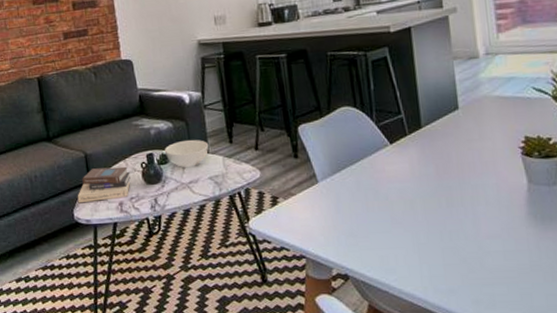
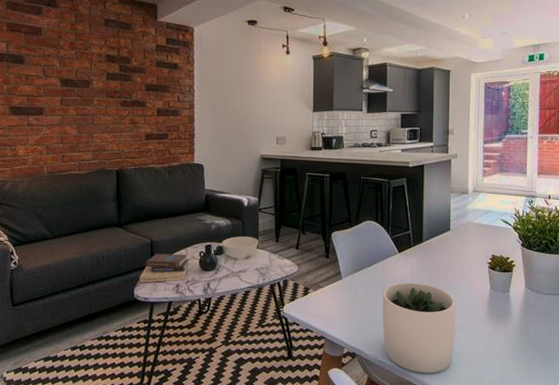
planter: none [375,180,484,298] -> present [382,282,456,374]

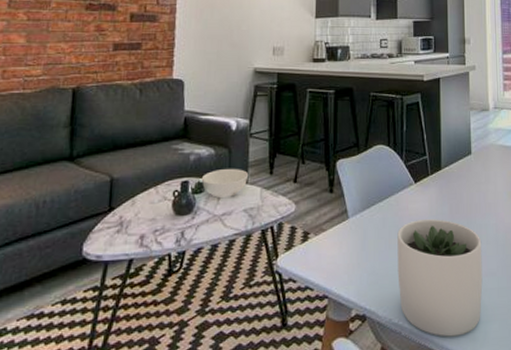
books: present [139,254,189,283] -> none [91,194,159,236]

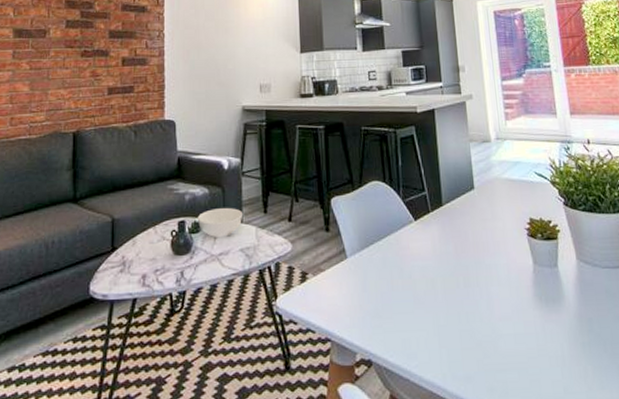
planter: present [397,219,483,337] -> none [399,259,498,386]

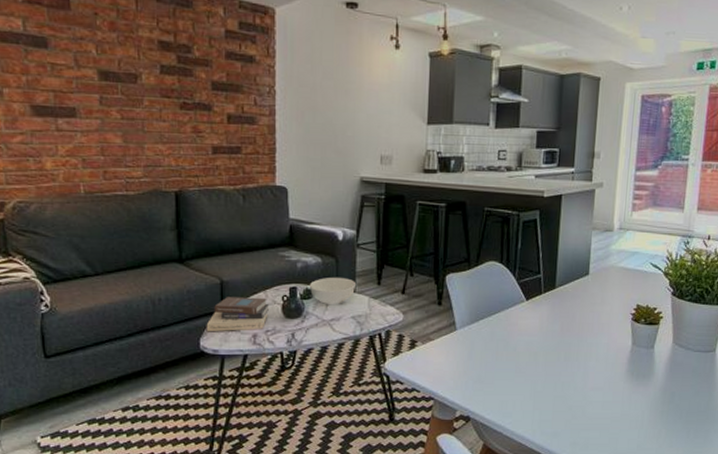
books: none [96,234,158,275] -> present [206,297,269,332]

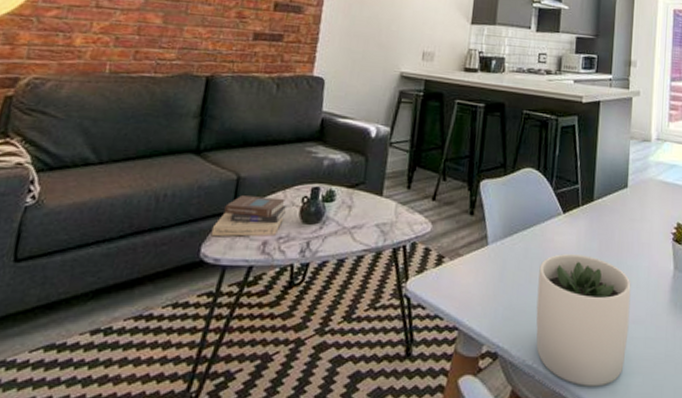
bowl: present [309,277,357,305] -> none [333,177,385,210]
planter: none [503,335,591,440] -> present [536,254,631,387]

